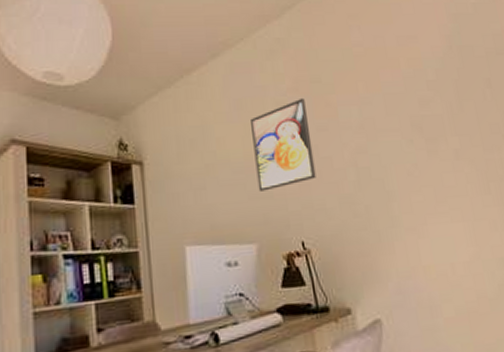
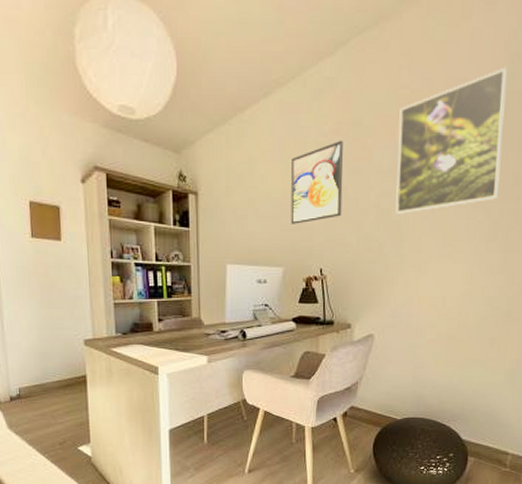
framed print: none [358,25,478,172] -> present [395,67,507,214]

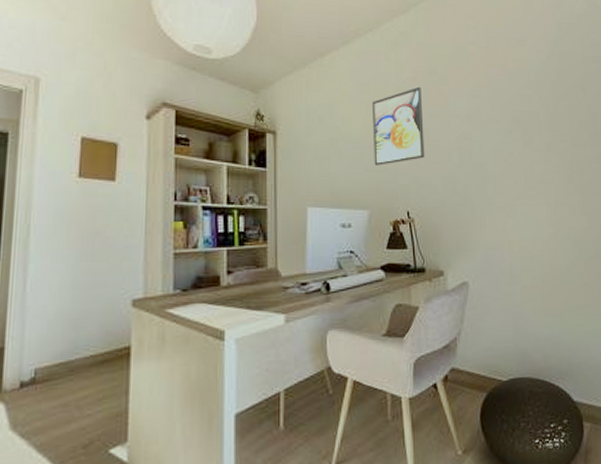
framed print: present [395,67,507,214] -> none [470,32,567,157]

